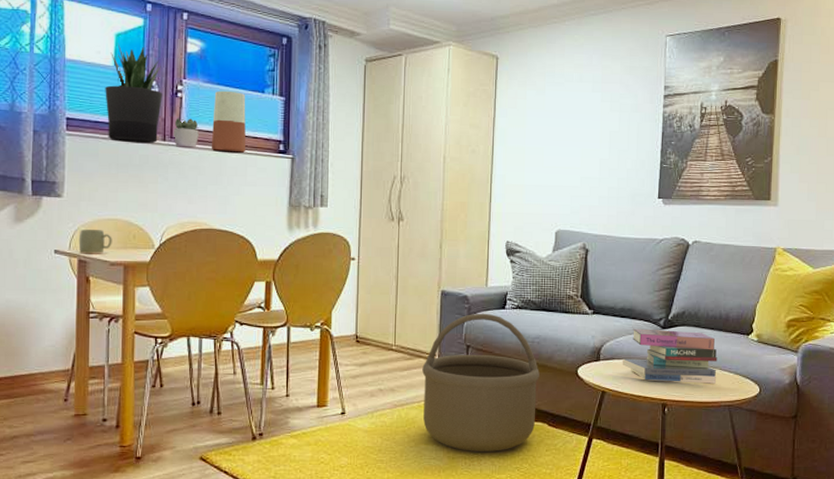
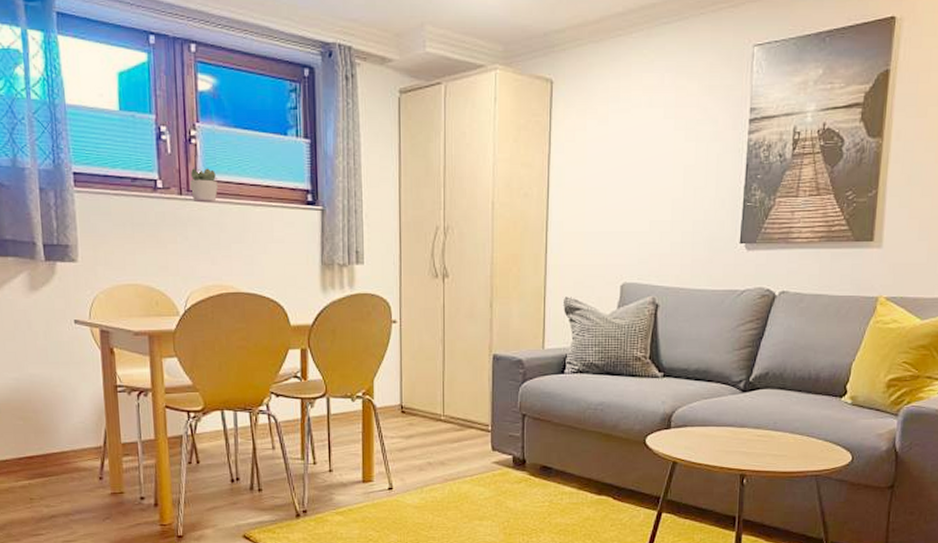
mug: present [78,230,112,254] -> none [98,297,134,324]
planter: present [105,44,162,144] -> none [111,84,175,199]
vase: present [211,90,246,154] -> none [232,134,271,207]
basket: present [422,313,540,452] -> none [474,378,603,527]
books: present [622,328,717,384] -> none [695,392,805,452]

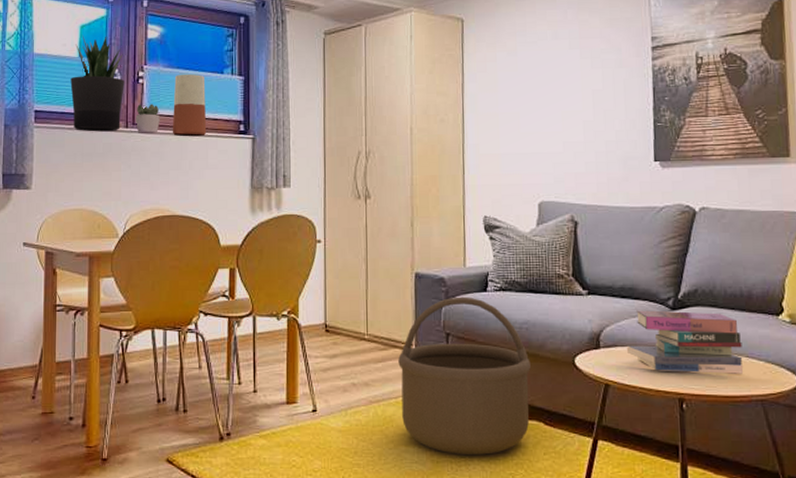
planter: none [111,84,175,199] -> present [70,35,124,132]
vase: none [232,134,271,207] -> present [172,74,207,137]
basket: none [474,378,603,527] -> present [398,296,531,455]
books: none [695,392,805,452] -> present [626,310,744,374]

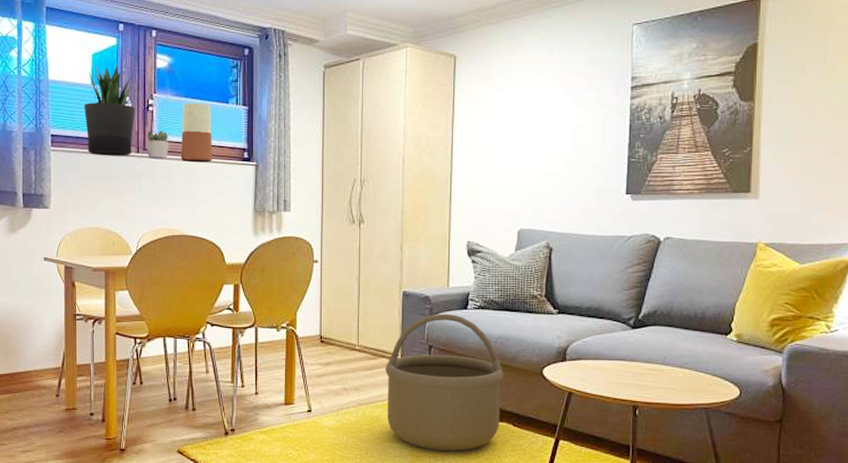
books: present [626,310,744,374] -> none [589,328,693,385]

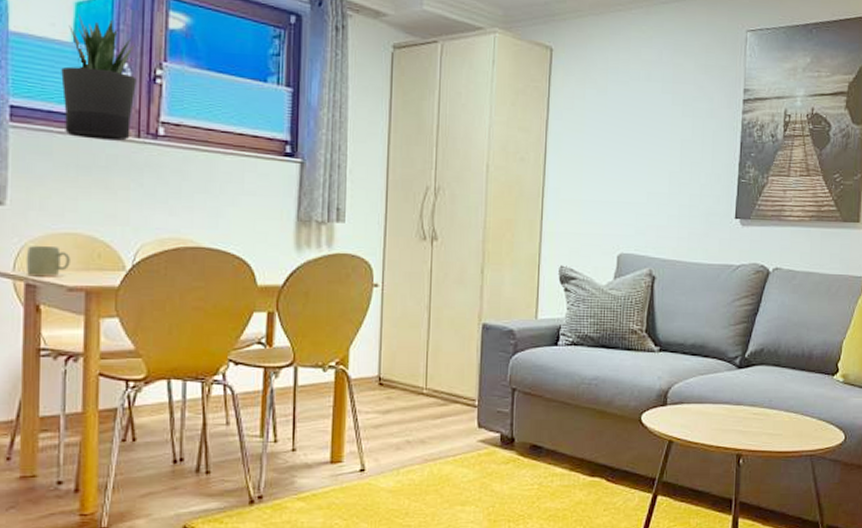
mug: none [64,238,94,261] -> present [26,246,70,277]
succulent plant: present [145,131,169,159] -> none [150,110,183,148]
vase: present [180,102,213,163] -> none [198,77,244,156]
basket: present [385,313,503,451] -> none [459,350,597,513]

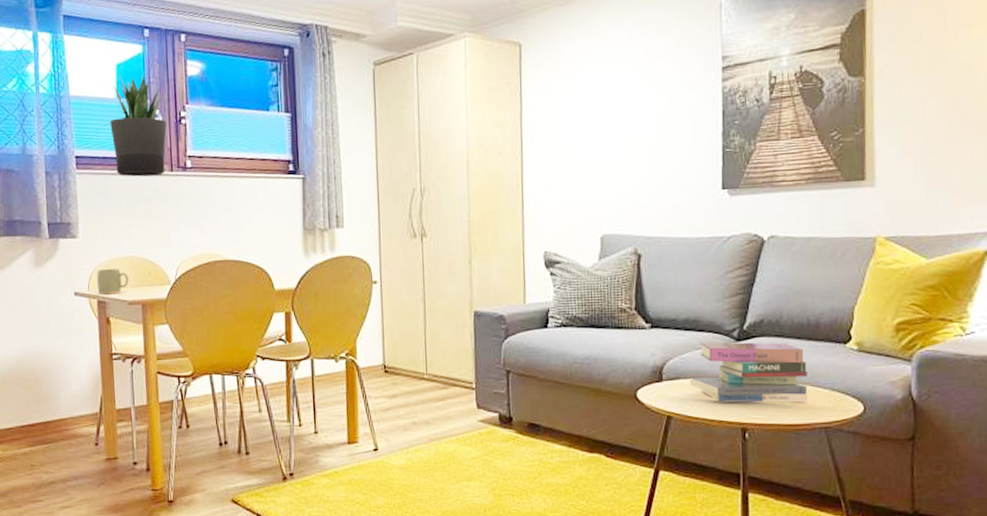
books: none [692,368,799,431] -> present [689,342,808,403]

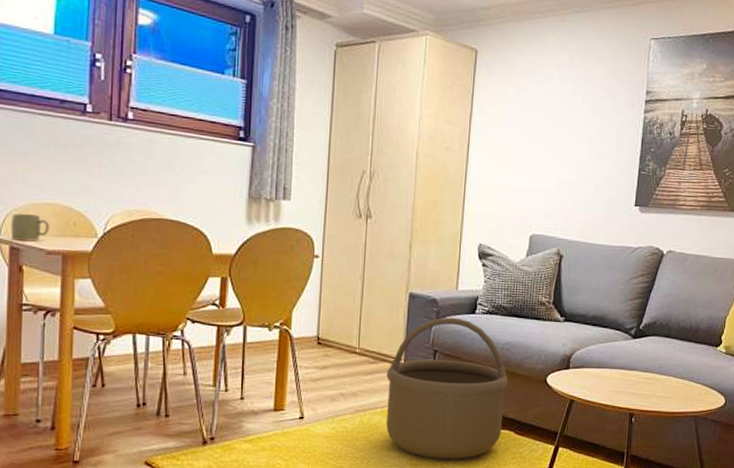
planter: present [110,74,167,177] -> none [43,10,109,123]
basket: none [458,333,592,488] -> present [386,317,508,459]
books: present [689,342,808,403] -> none [591,337,686,394]

